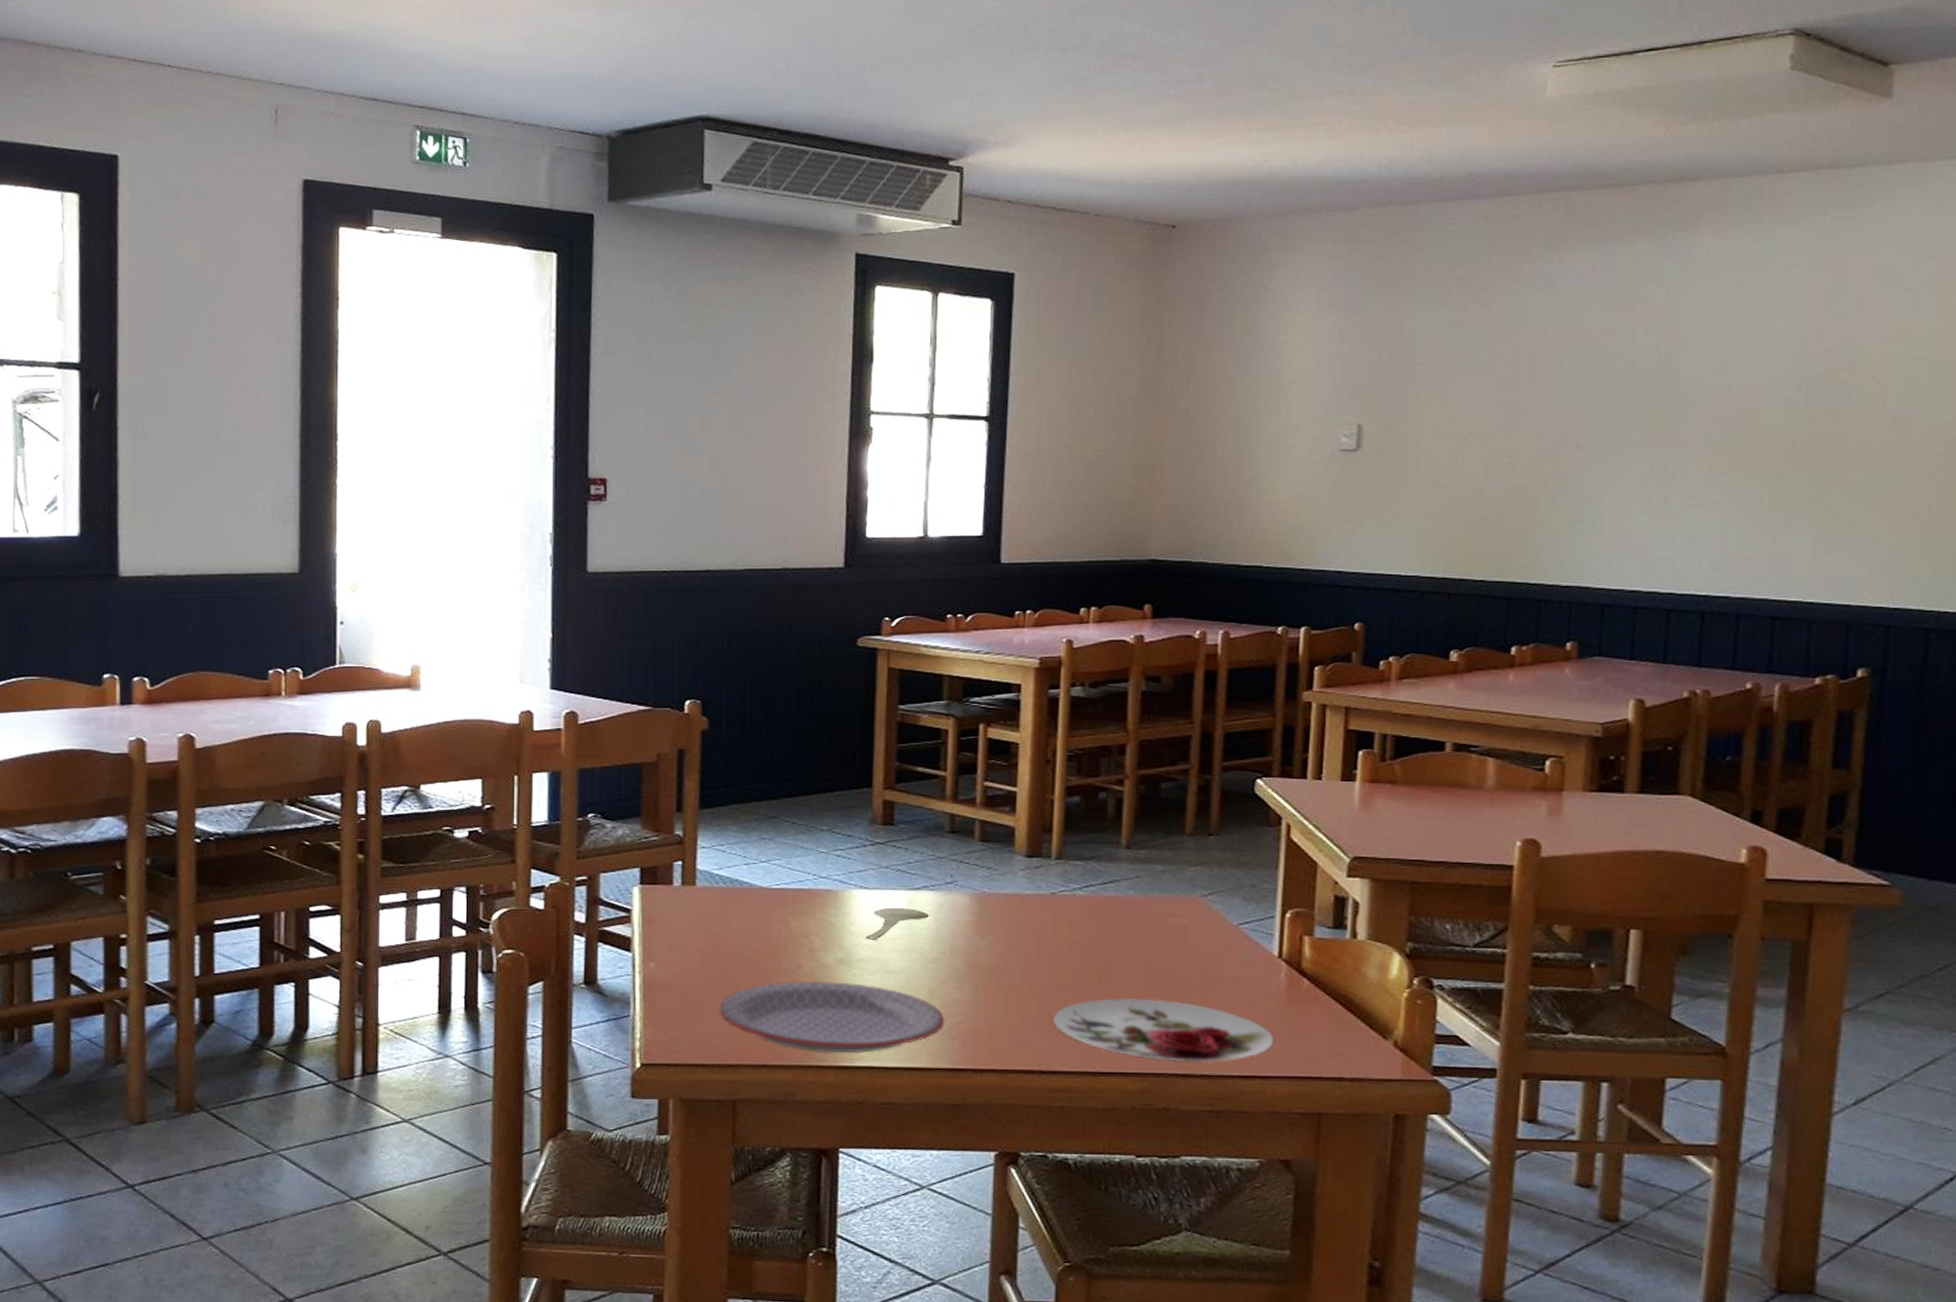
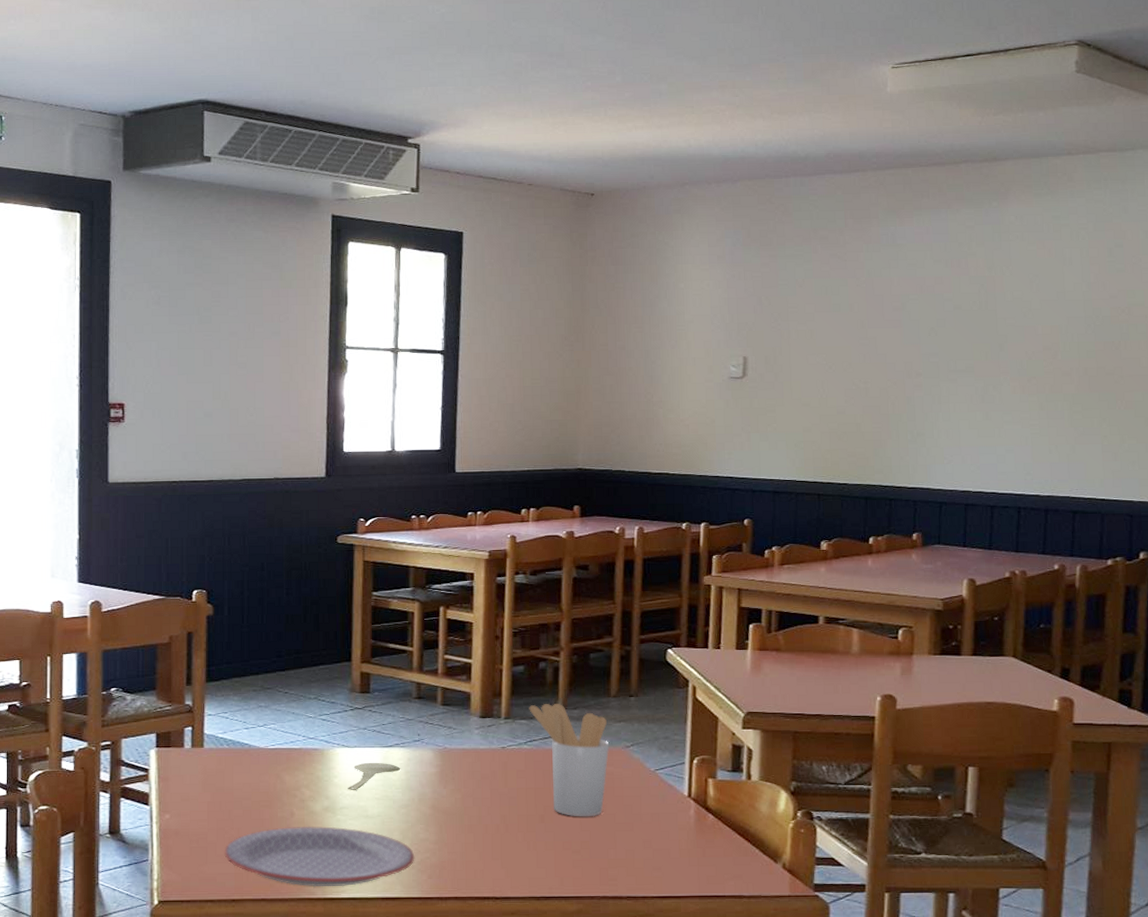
plate: present [1054,997,1275,1063] -> none [505,833,686,887]
utensil holder: none [1085,841,1183,979] -> present [529,703,610,817]

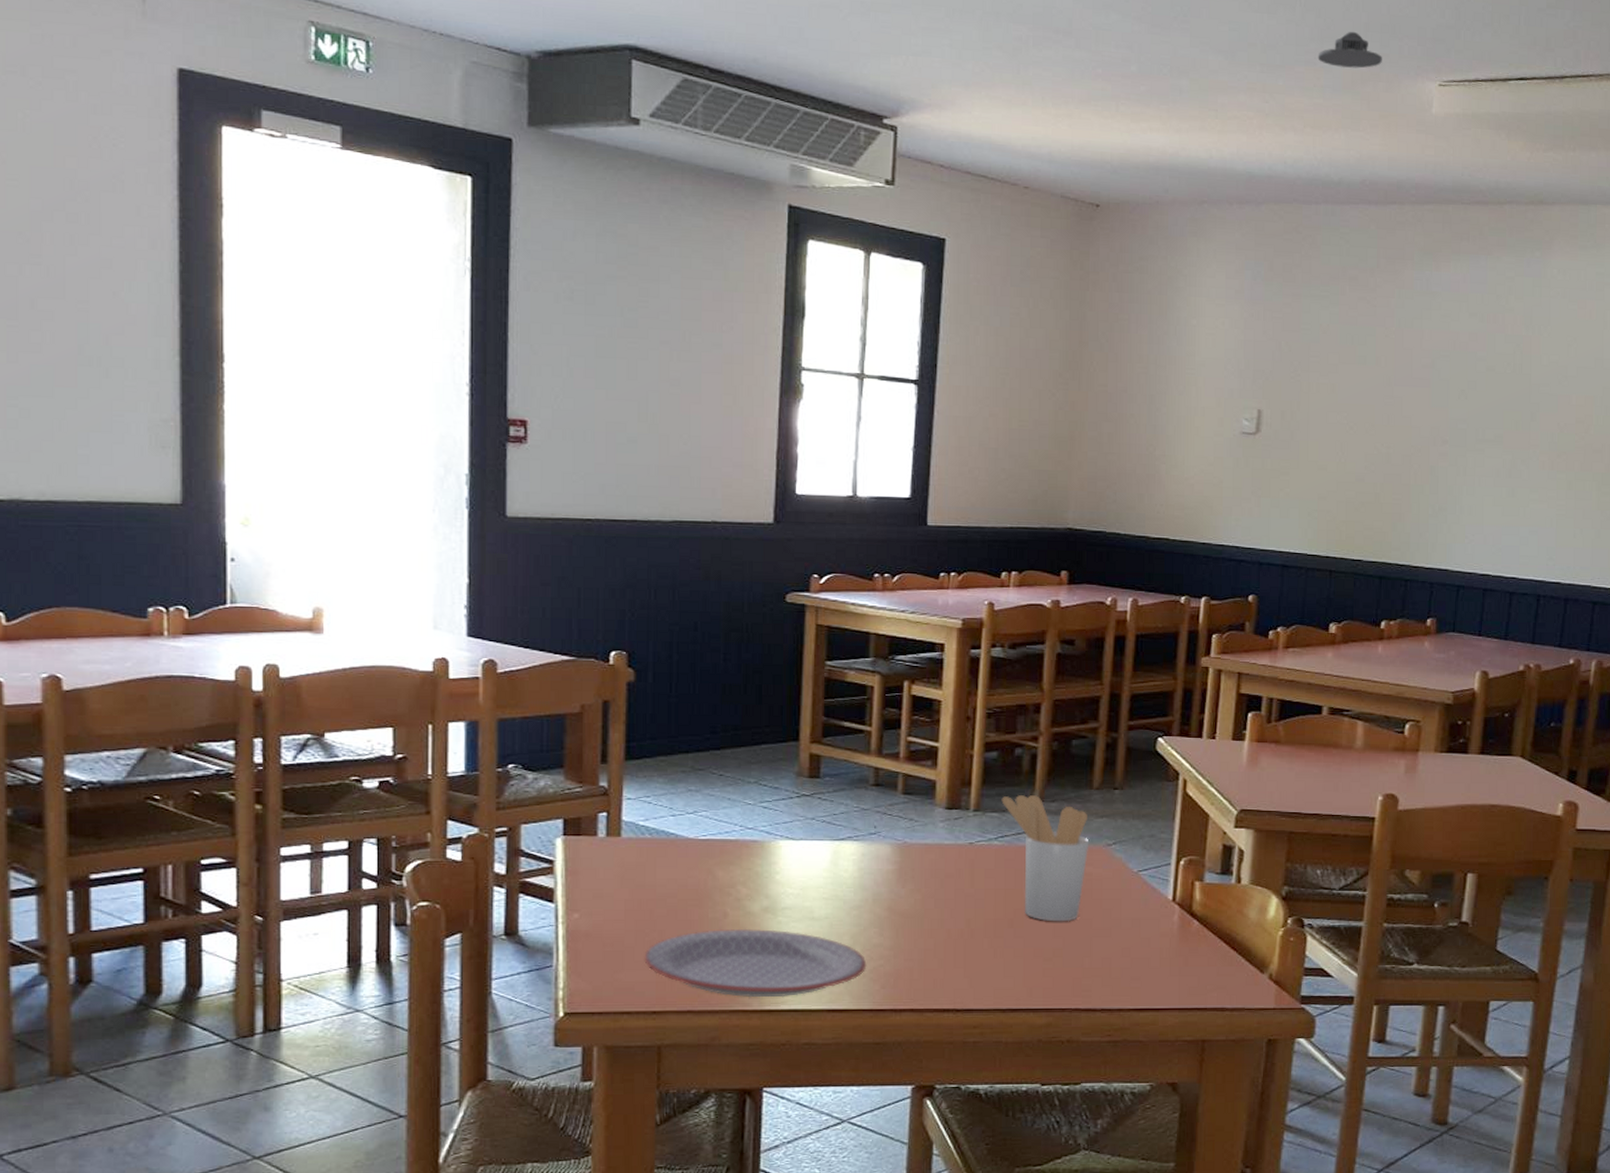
spoon: present [347,762,401,791] -> none [791,857,854,890]
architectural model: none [780,30,839,61] -> present [1317,31,1382,69]

